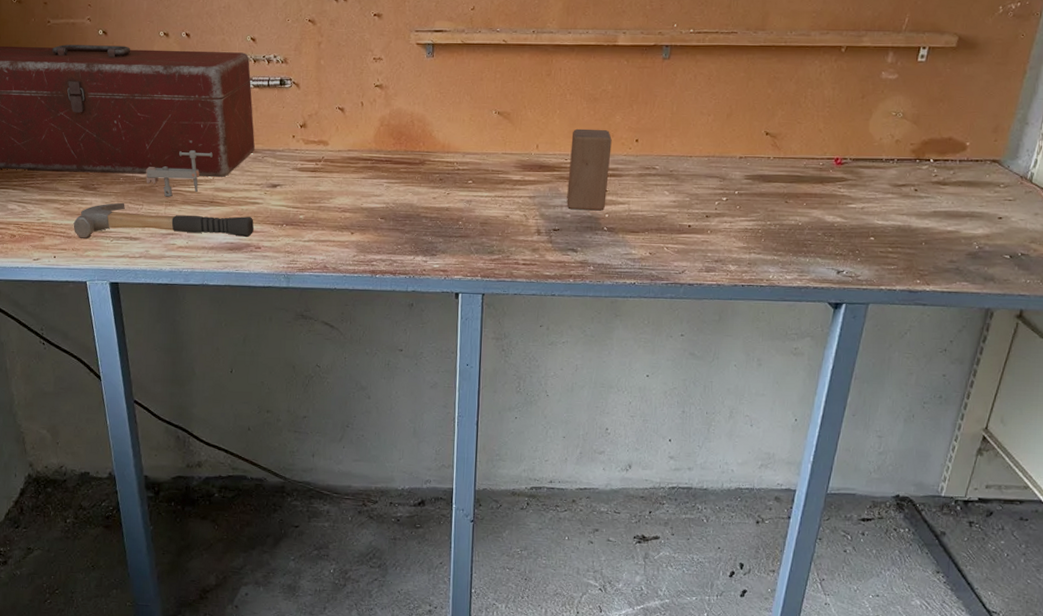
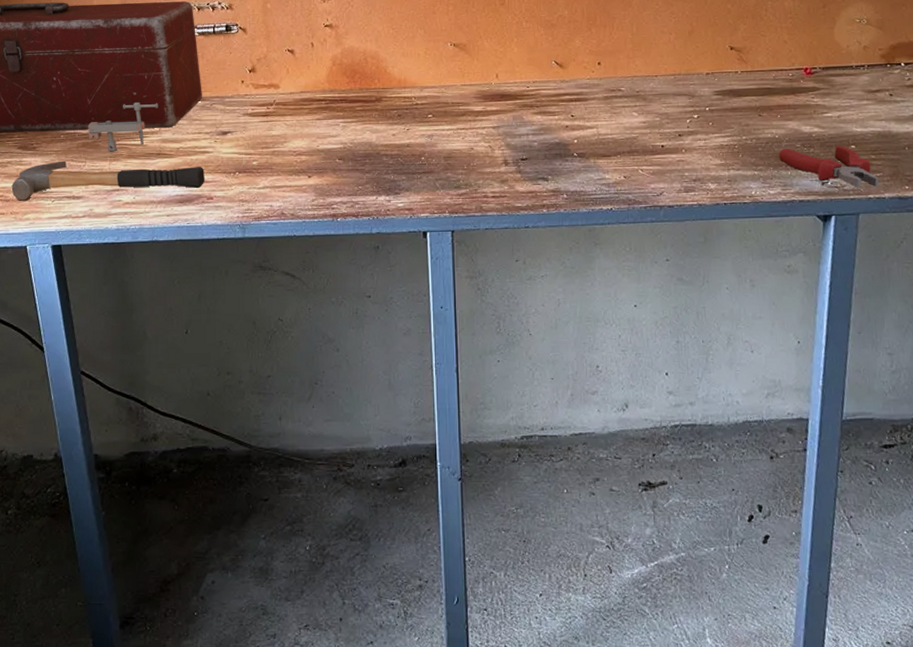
wooden block: present [567,128,612,211] -> none [531,54,574,138]
pliers: none [799,235,893,279] -> present [779,145,880,188]

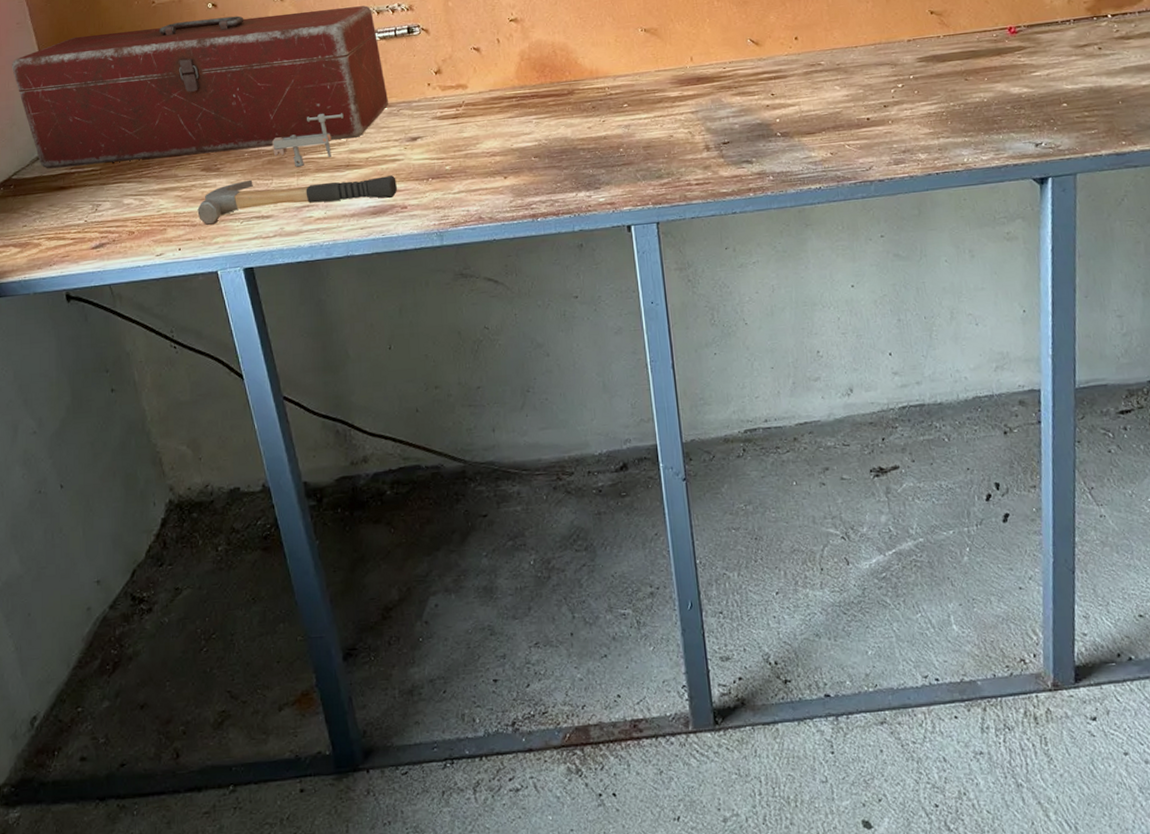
pliers: present [779,145,880,188] -> none [988,104,1095,147]

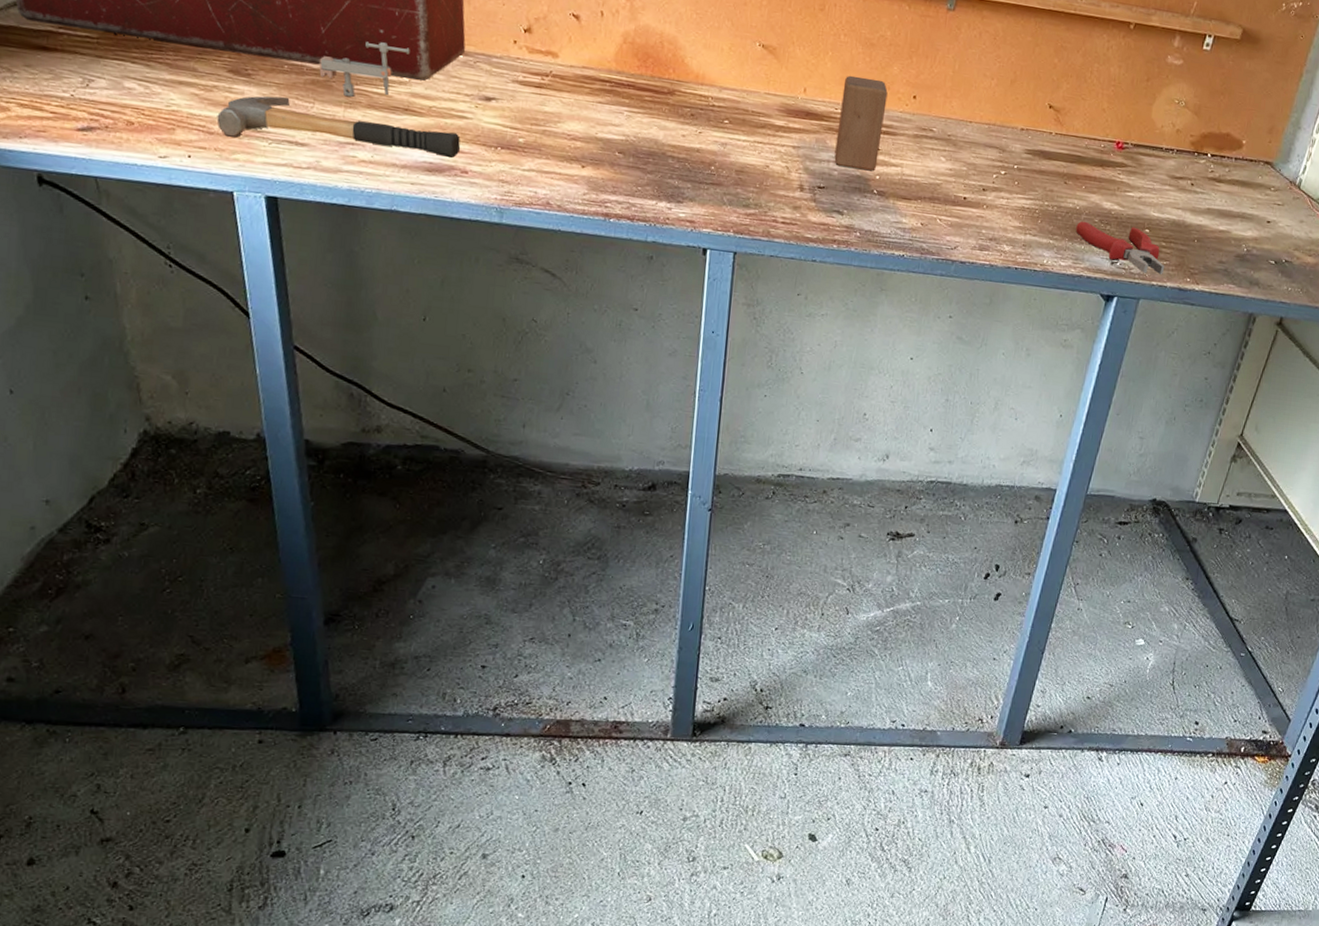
wooden block: none [726,31,775,120] -> present [834,75,888,171]
pliers: none [988,104,1095,147] -> present [1076,221,1165,275]

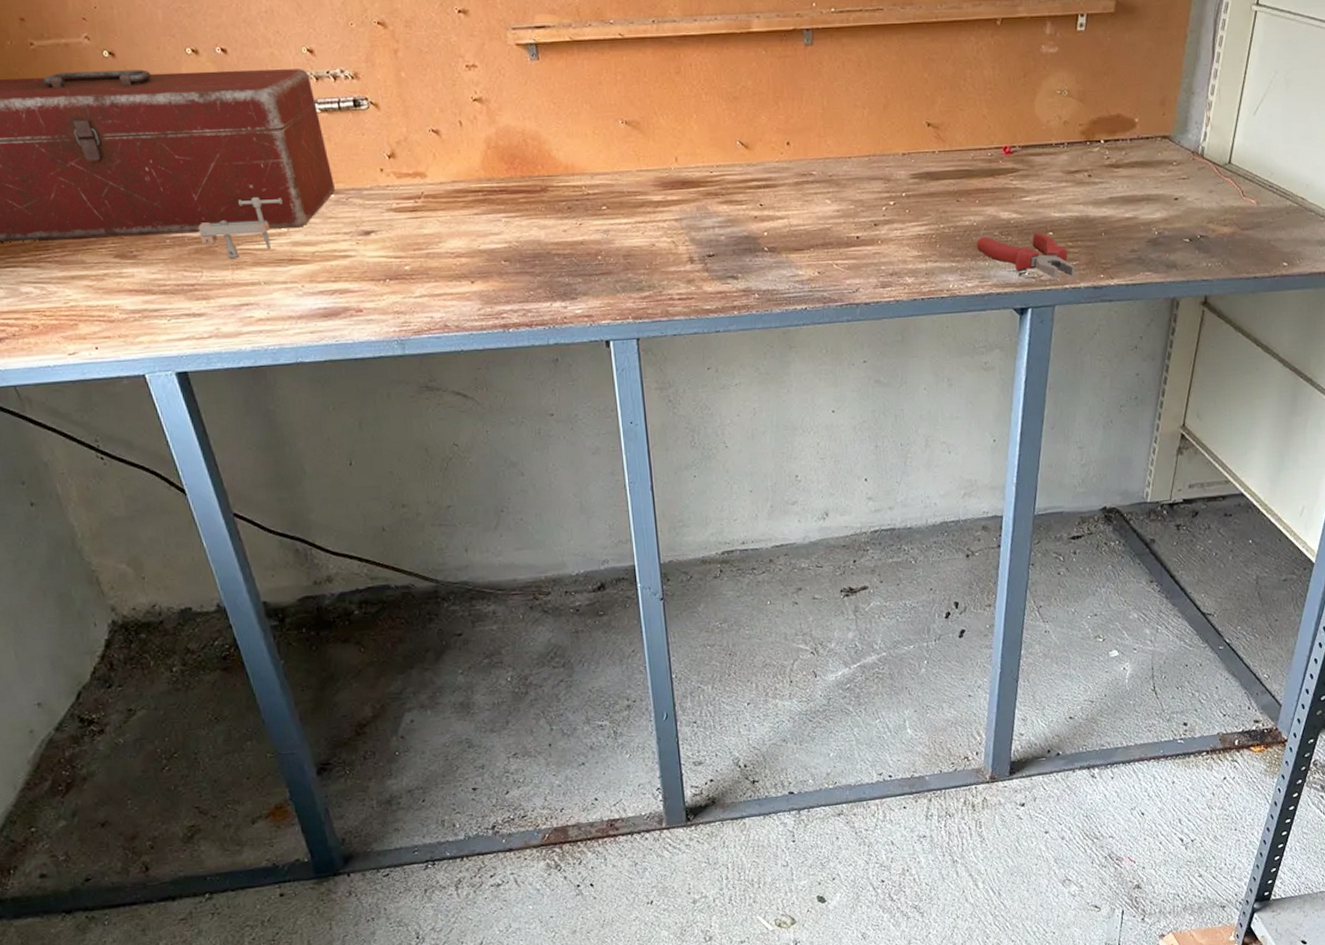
claw hammer: present [216,96,461,158] -> none [114,271,350,321]
wooden block: present [834,75,888,171] -> none [714,133,763,231]

